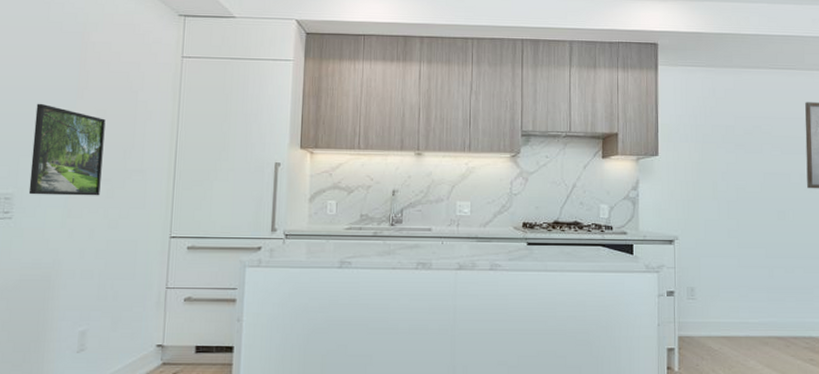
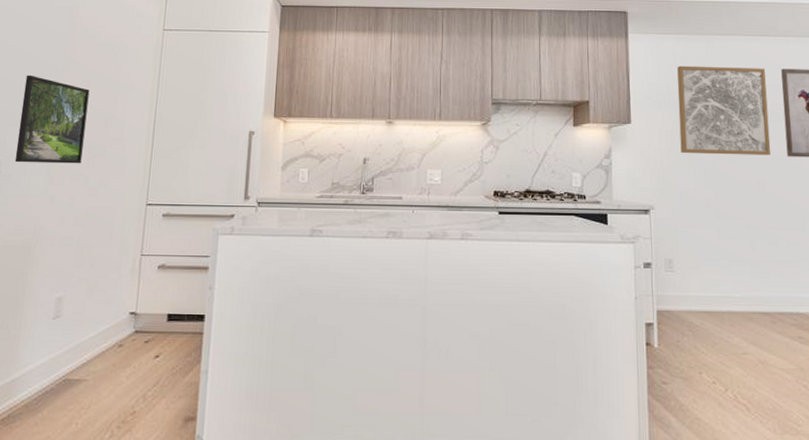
wall art: none [704,98,792,187] -> present [677,65,771,156]

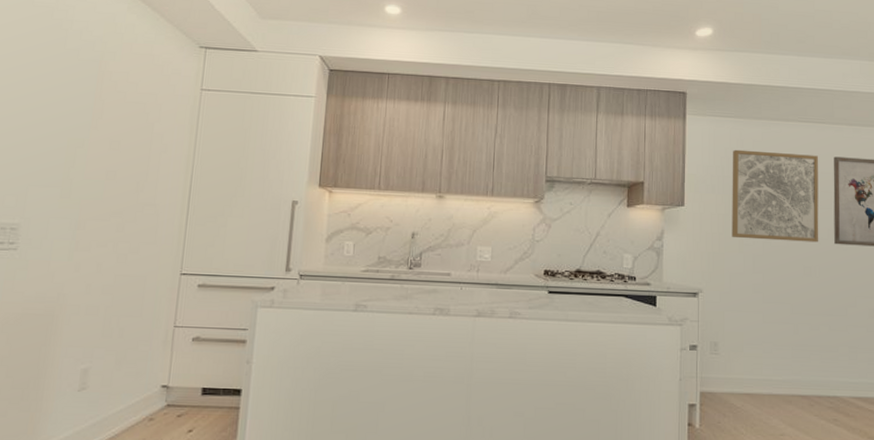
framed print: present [14,74,90,164] -> none [35,131,119,229]

